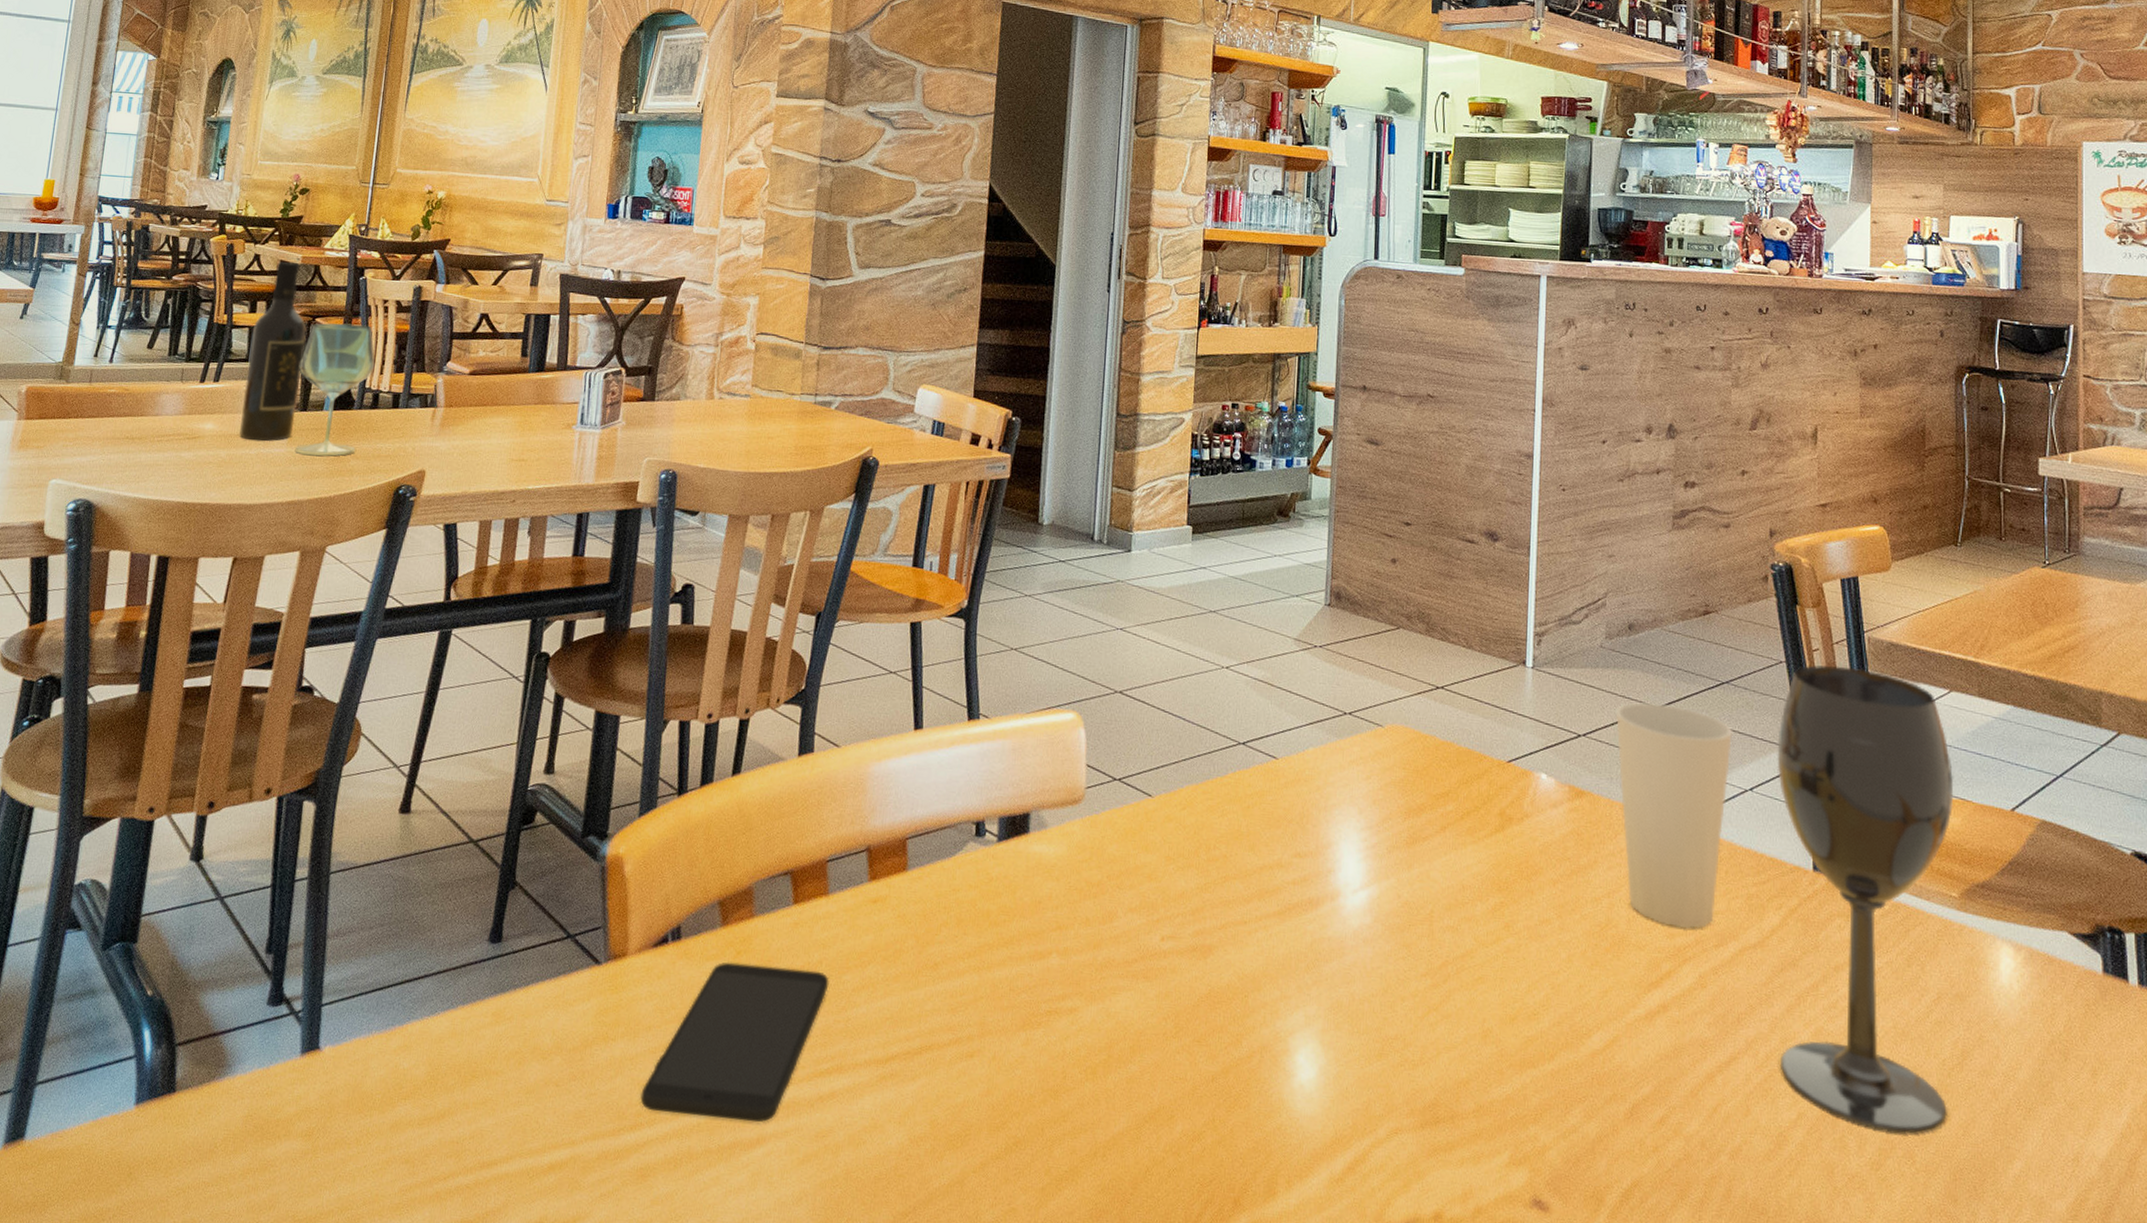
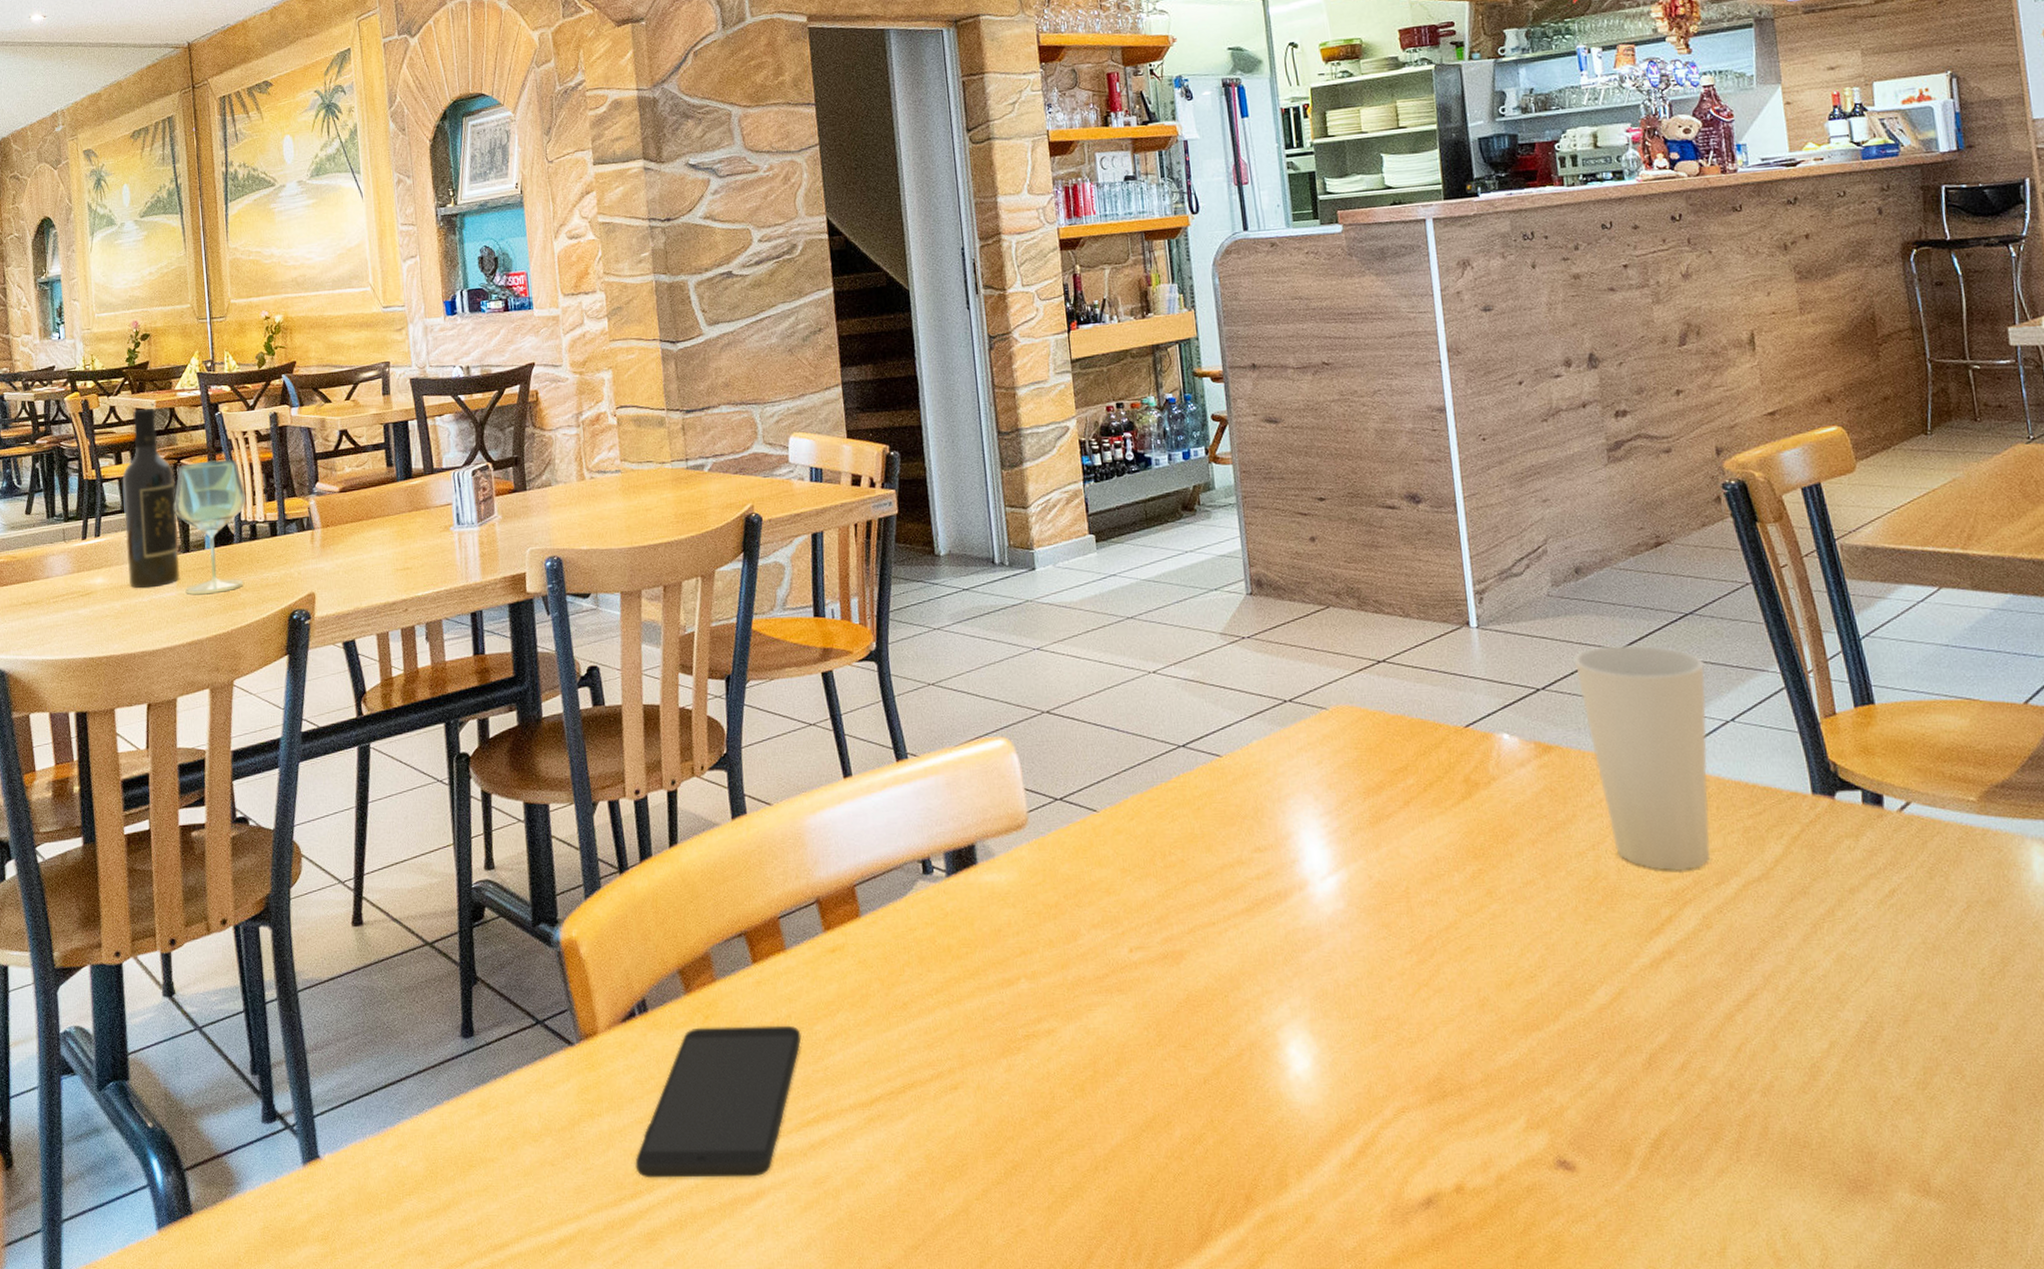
wine glass: present [1777,665,1954,1133] -> none [1754,578,1994,1049]

